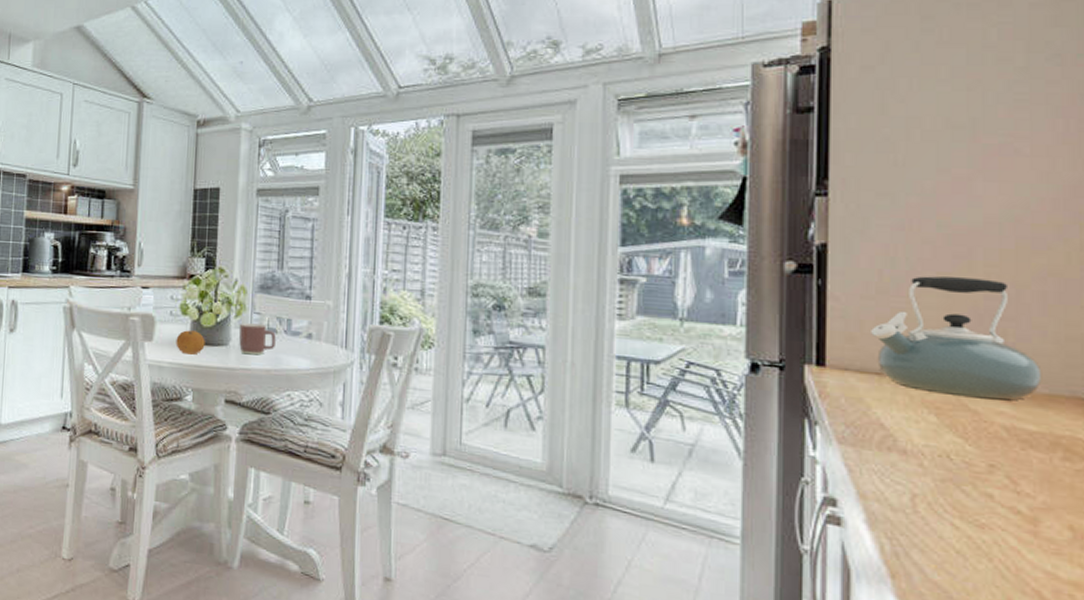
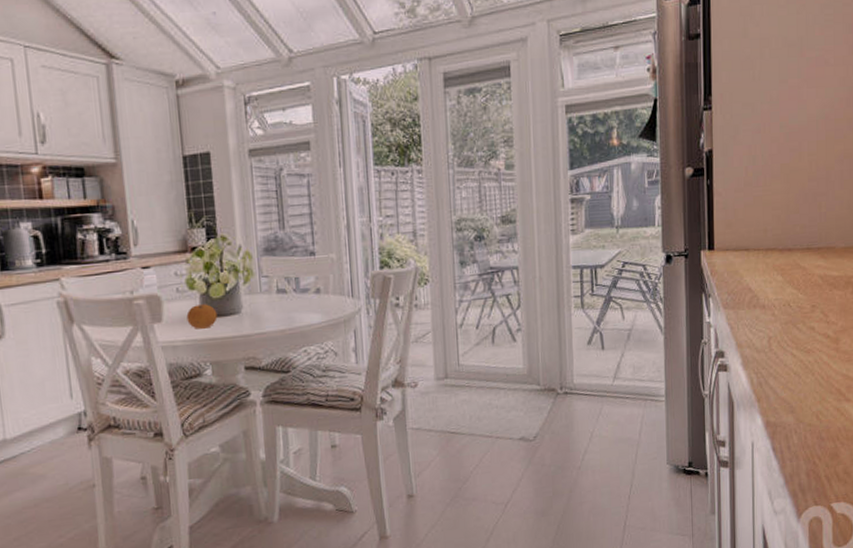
mug: present [239,323,276,355] -> none [250,286,287,319]
kettle: present [871,276,1042,401] -> none [742,165,841,259]

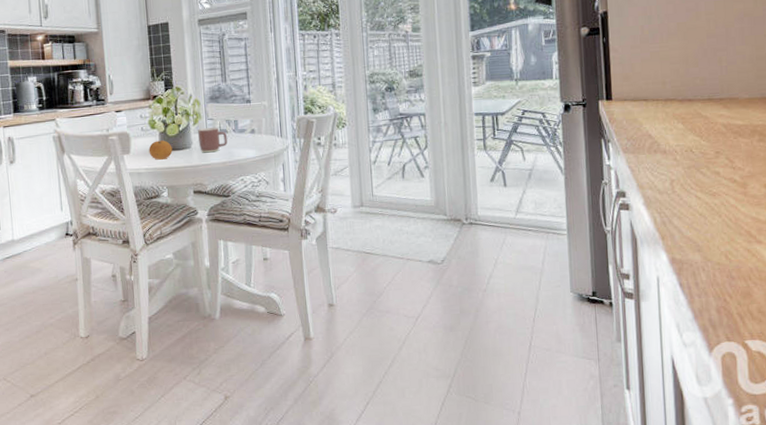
mug: none [250,286,287,319] -> present [198,127,228,153]

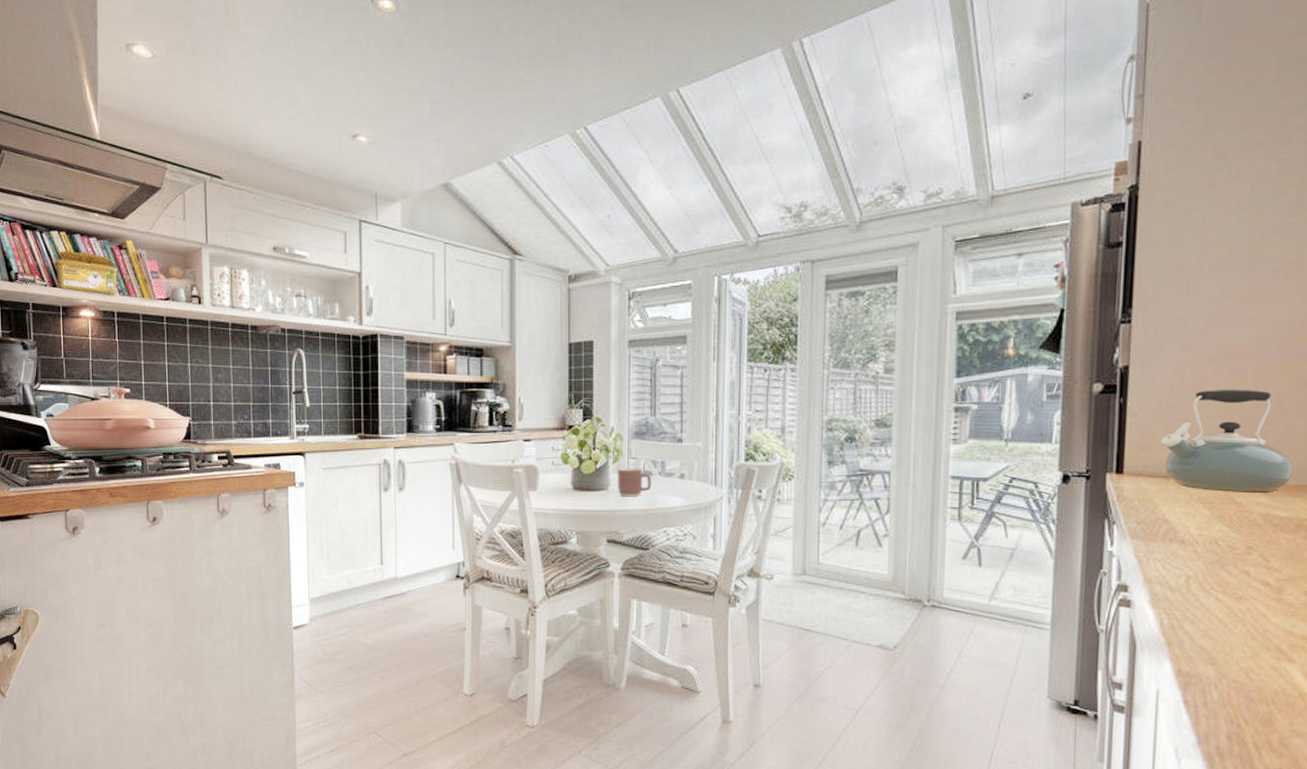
fruit: present [149,140,173,160] -> none [559,478,586,500]
kettle: none [639,23,744,108] -> present [1161,390,1293,493]

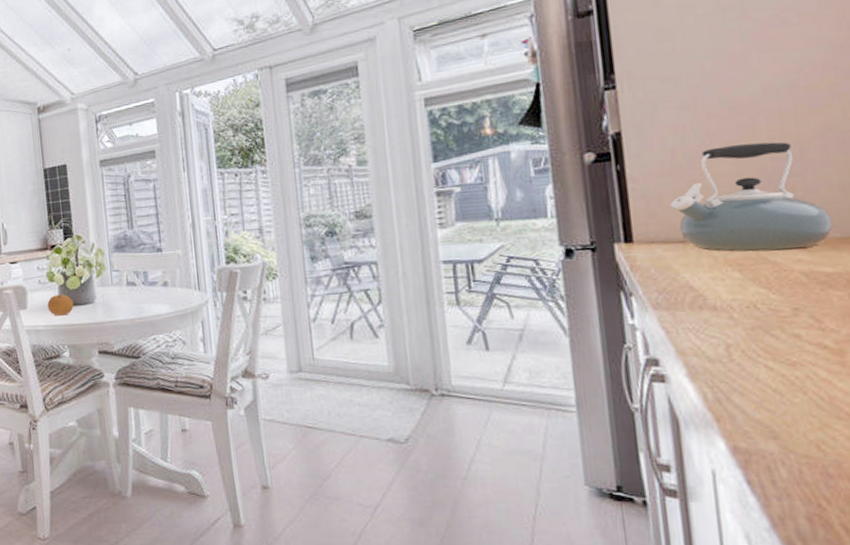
fruit: none [559,478,586,500] -> present [47,294,74,316]
mug: present [618,468,651,497] -> none [102,280,136,309]

